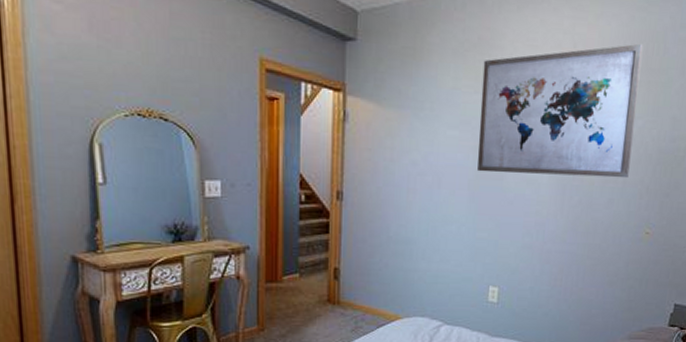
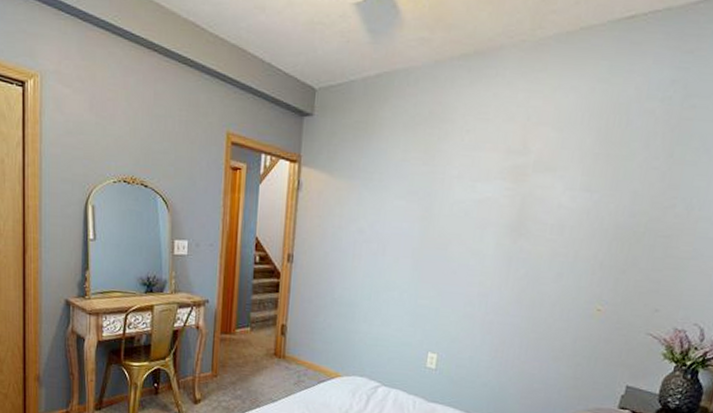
wall art: present [477,43,643,179] -> none [422,115,604,253]

